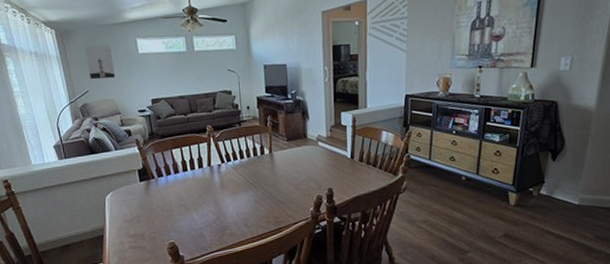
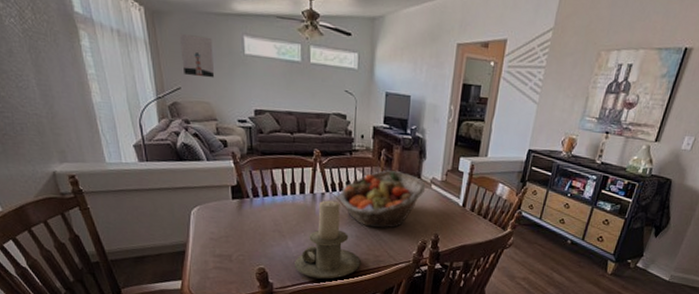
candle holder: none [201,170,262,247] -> present [294,200,361,279]
fruit basket: none [234,134,313,190] -> present [339,170,426,228]

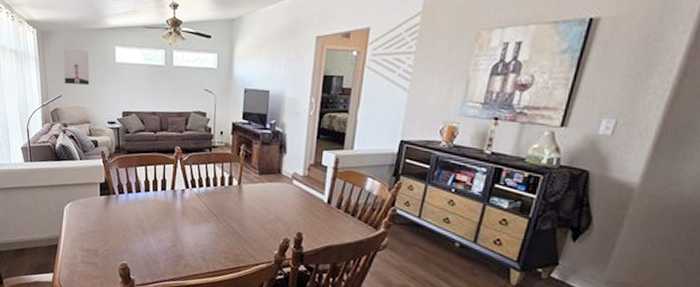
candle holder: present [294,200,361,279] -> none [155,196,220,278]
fruit basket: present [339,170,426,228] -> none [199,166,287,226]

